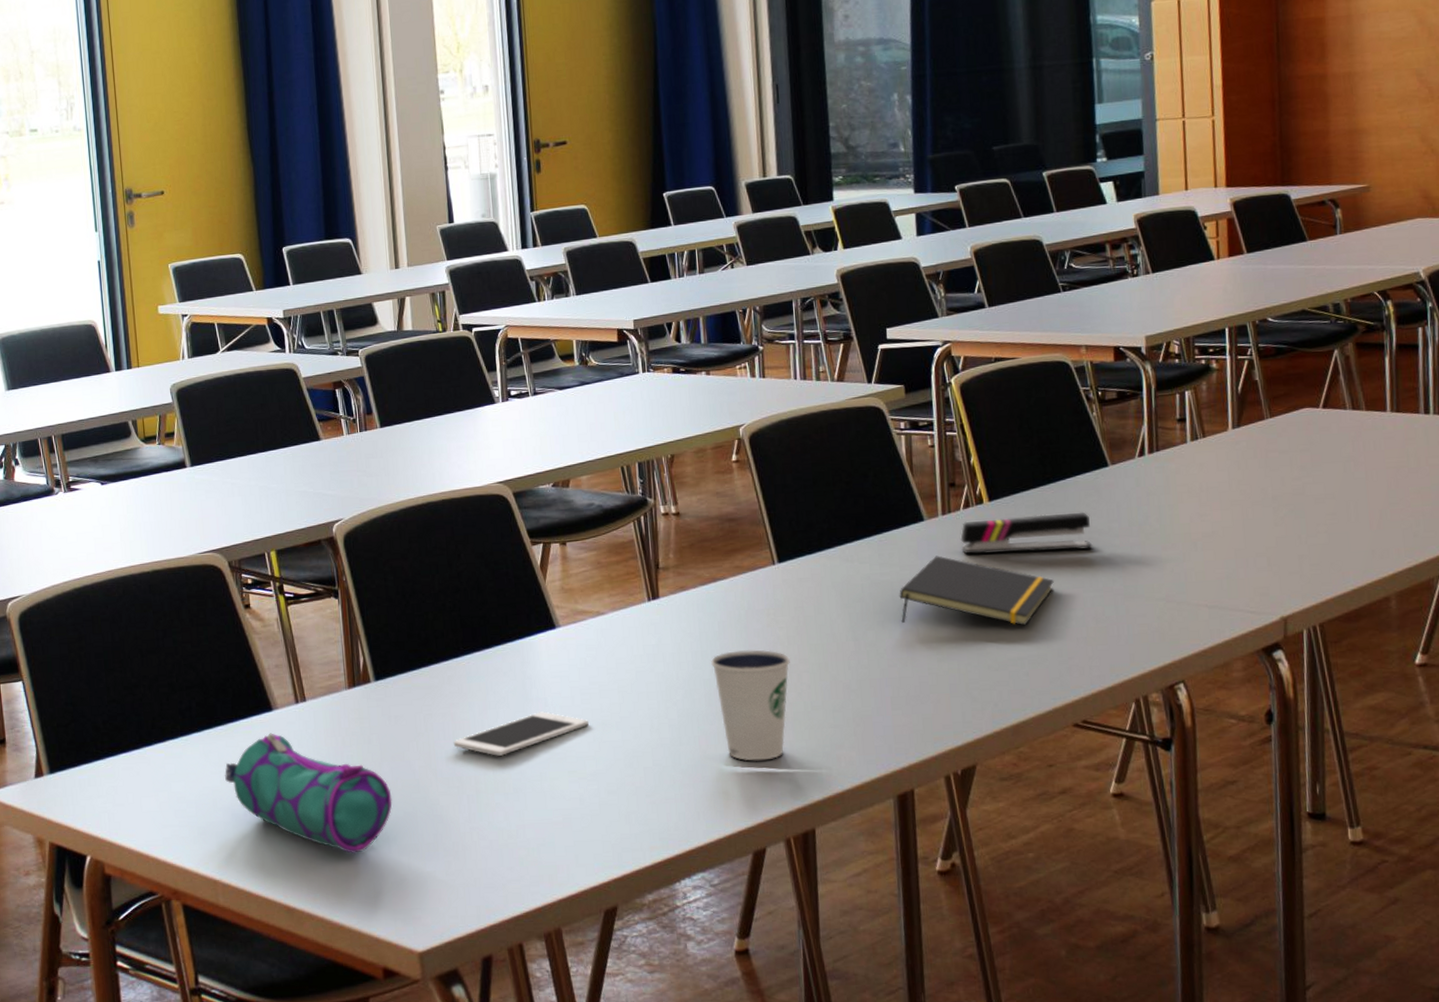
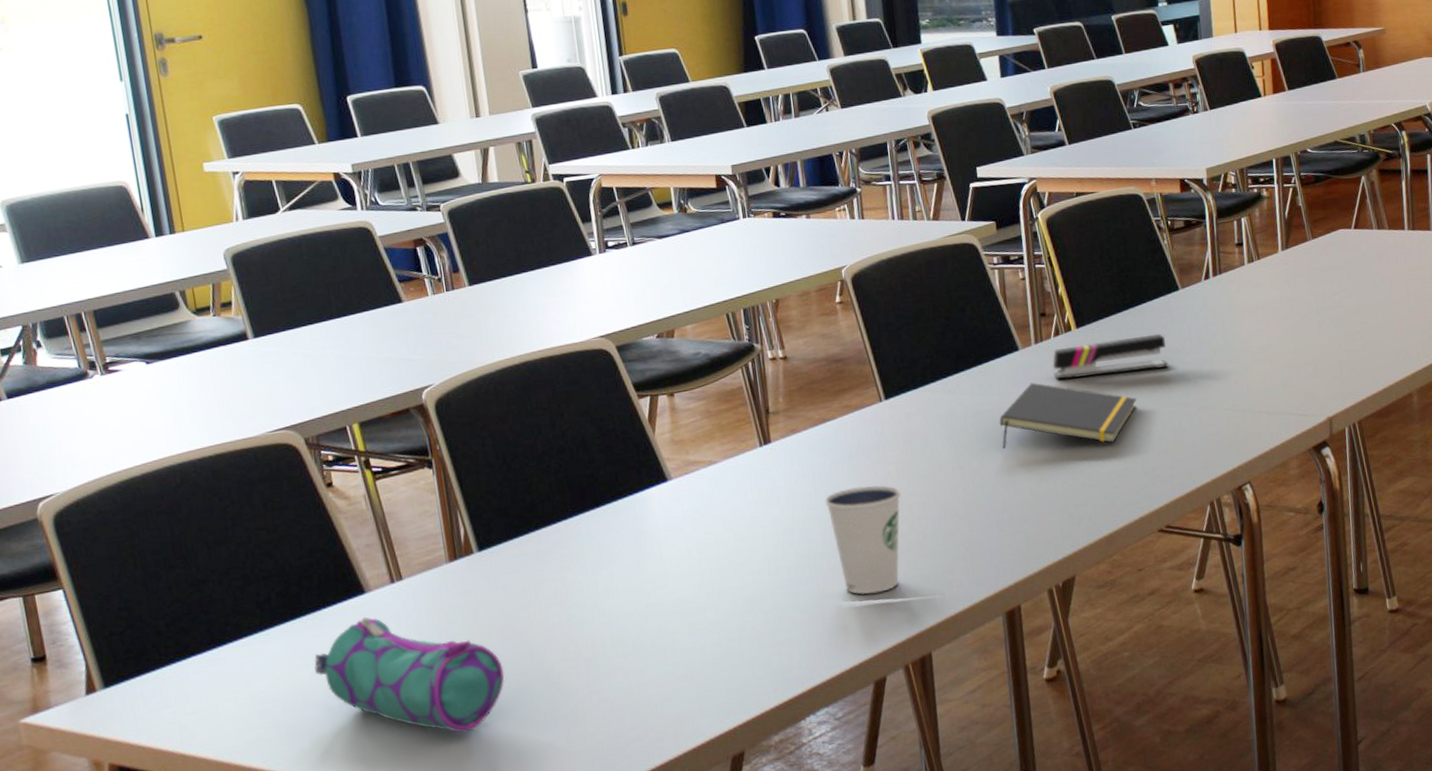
cell phone: present [453,711,589,757] -> none [566,566,706,616]

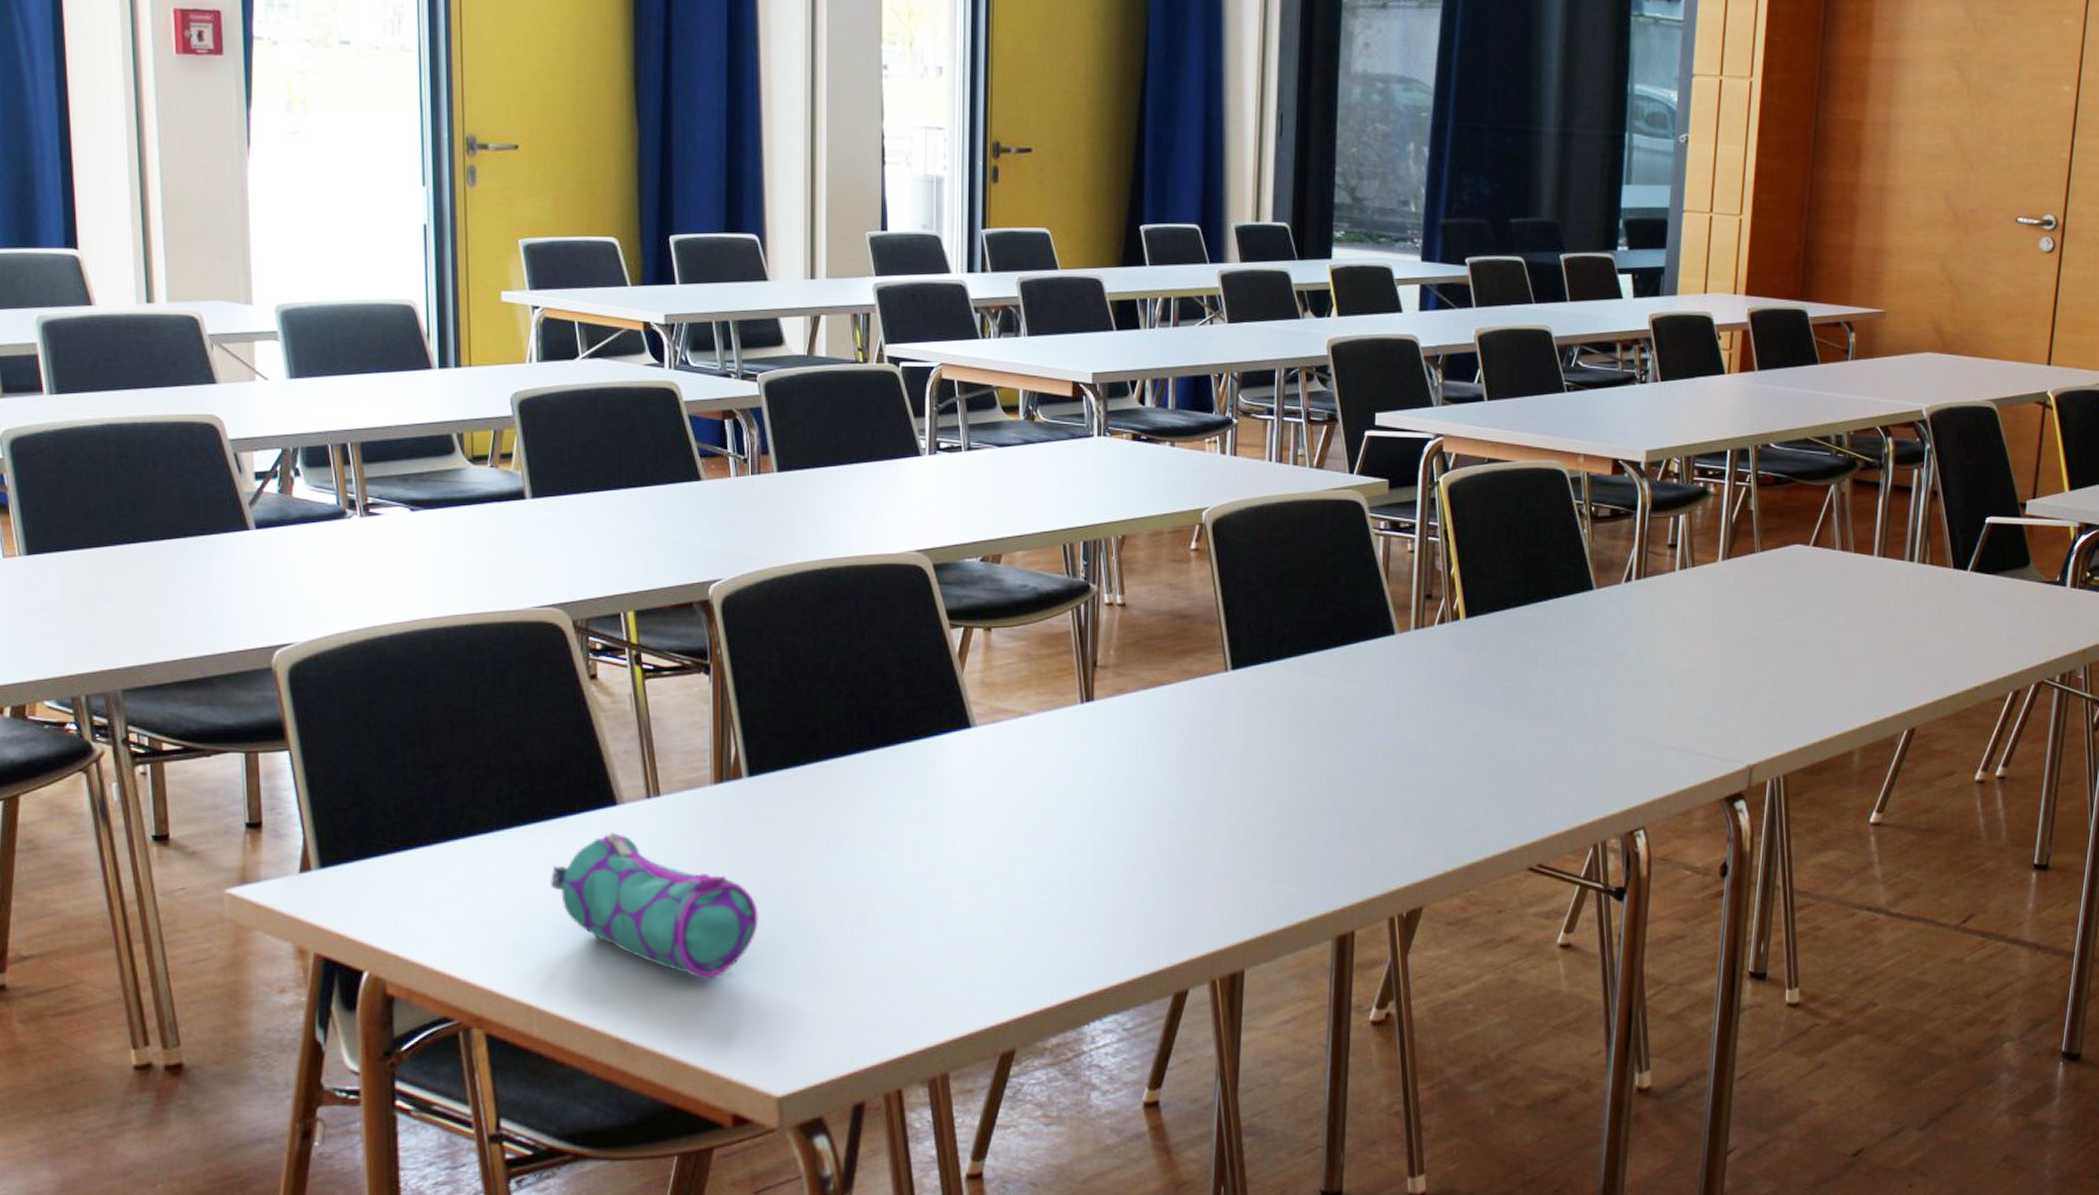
dixie cup: present [825,485,901,594] -> none [1146,767,1234,892]
notepad: present [999,382,1136,449] -> none [1359,674,1524,758]
stapler: present [1052,333,1169,380] -> none [1431,637,1568,680]

